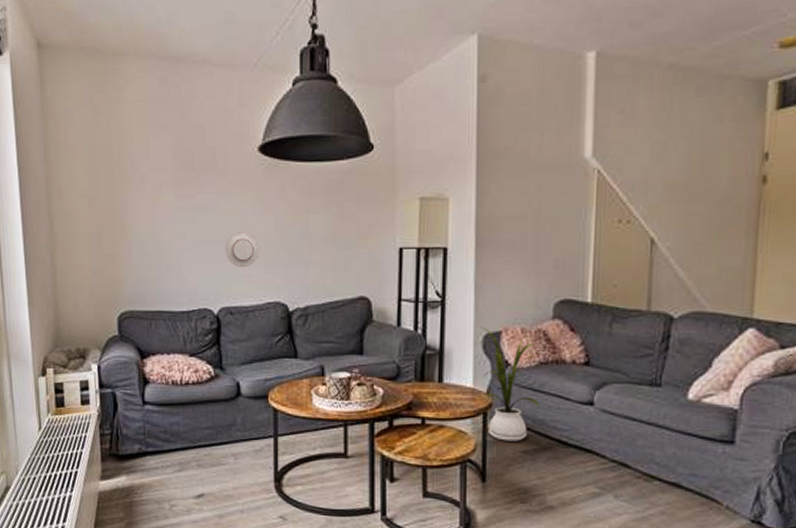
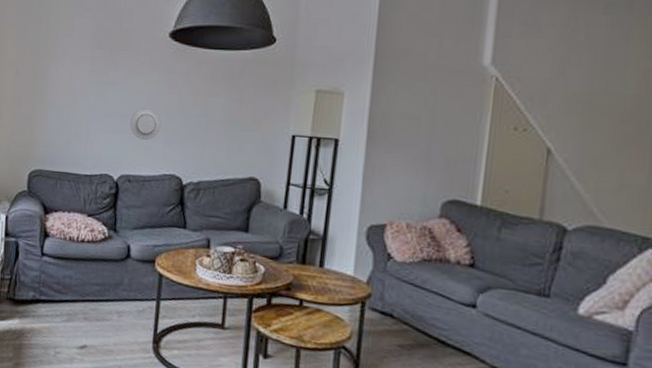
house plant: present [482,327,540,441] -> none [364,219,420,335]

